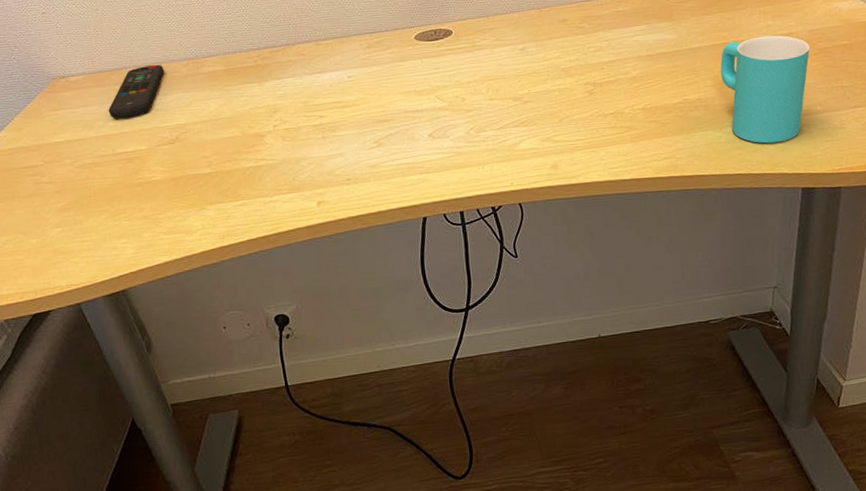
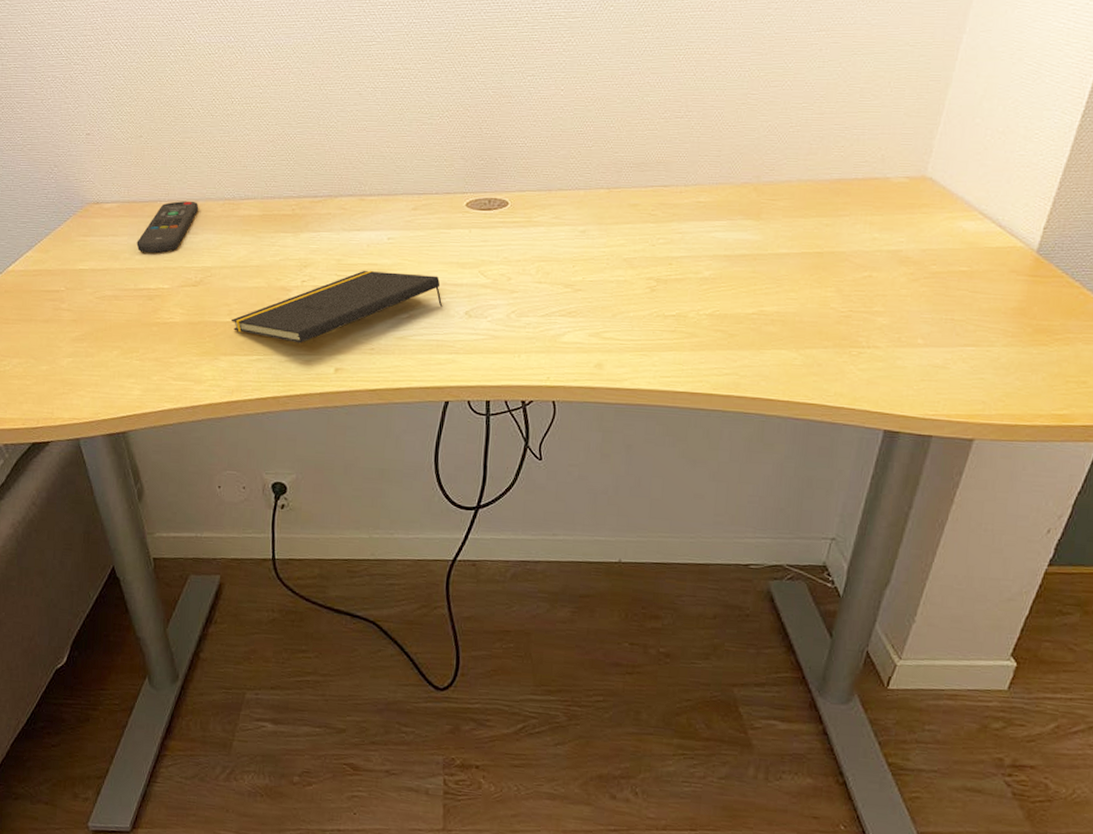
notepad: none [211,105,408,184] -> present [230,270,443,344]
cup: present [720,35,810,144] -> none [807,250,920,375]

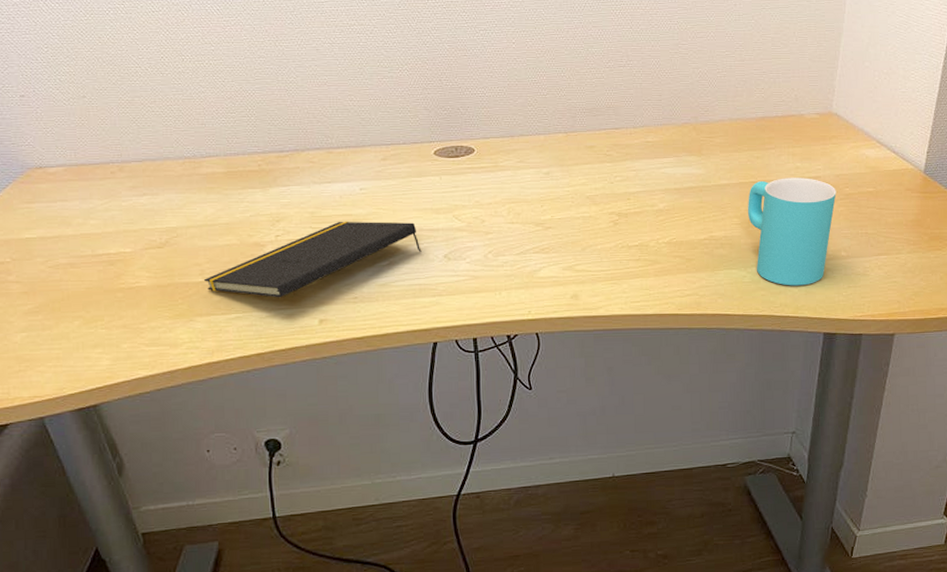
remote control: present [136,200,199,254] -> none [90,161,157,217]
cup: none [807,250,920,375] -> present [748,178,836,286]

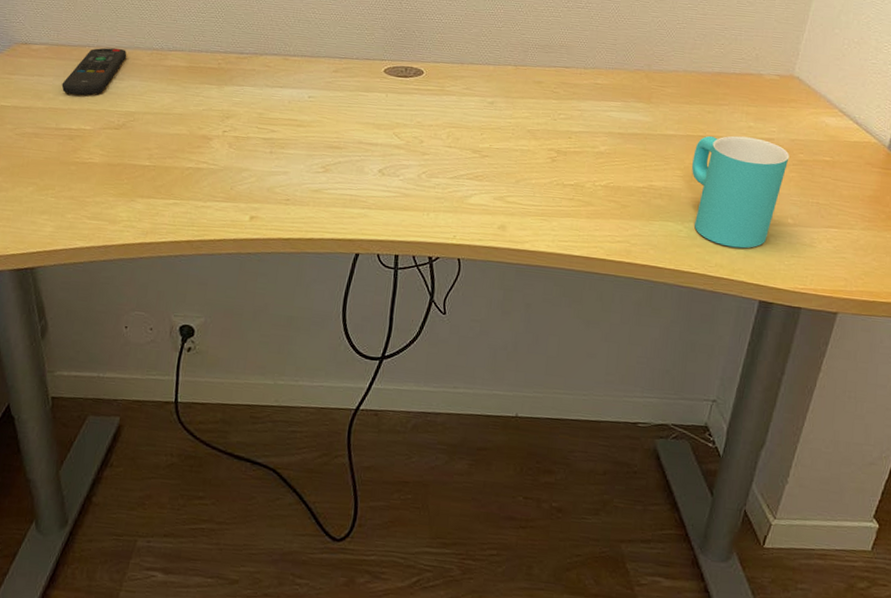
remote control: none [90,161,157,217] -> present [61,47,127,96]
notepad: present [203,221,422,298] -> none [150,125,358,191]

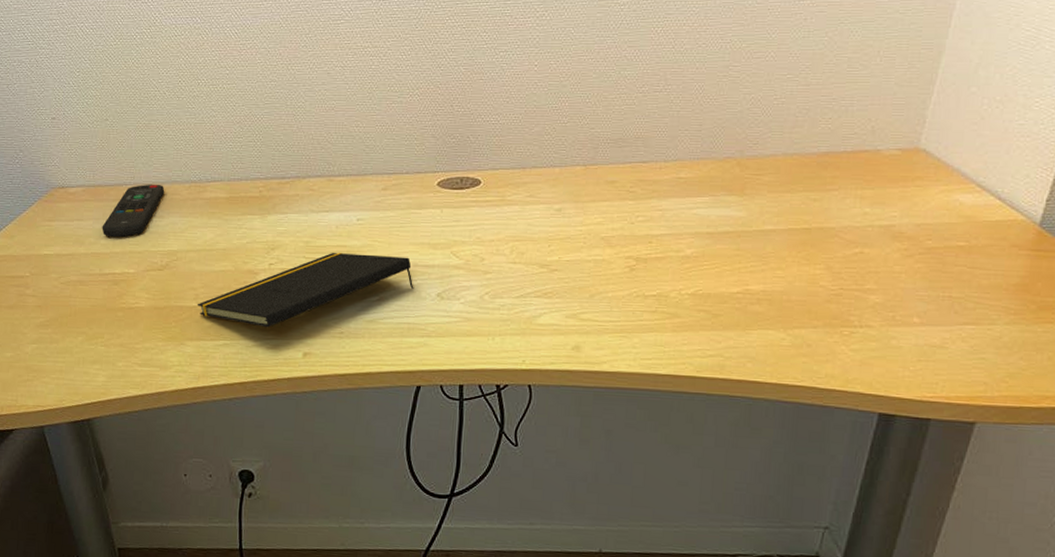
notepad: none [150,125,358,191] -> present [197,252,414,328]
cup: present [692,135,790,249] -> none [795,225,915,355]

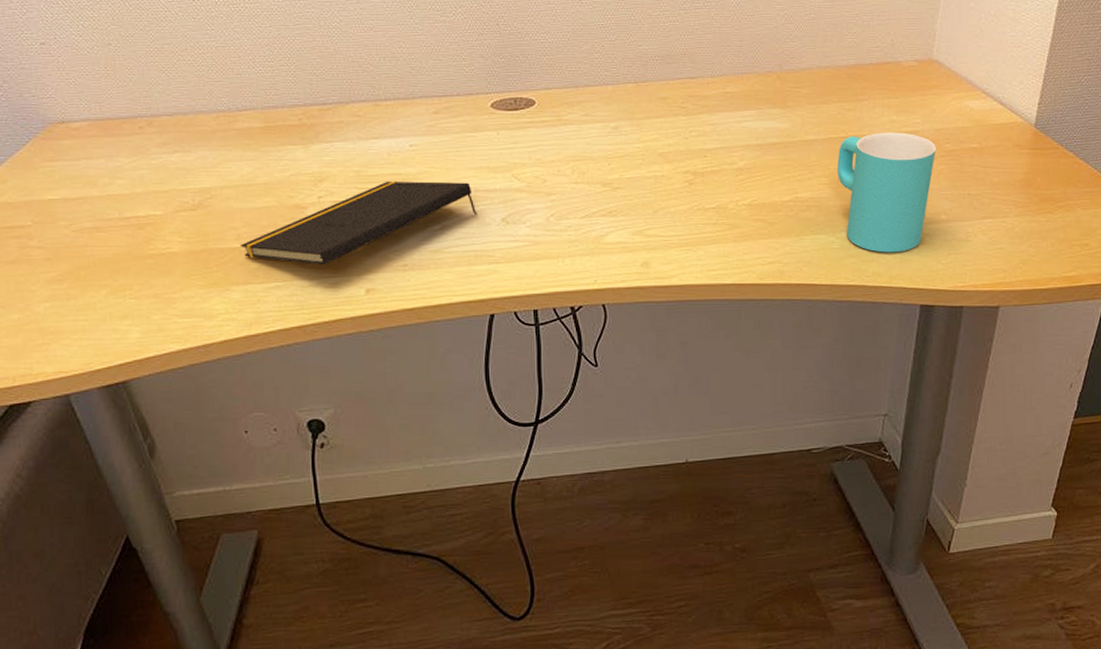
remote control: present [102,184,165,238] -> none [117,115,189,177]
cup: none [795,225,915,355] -> present [837,132,936,253]

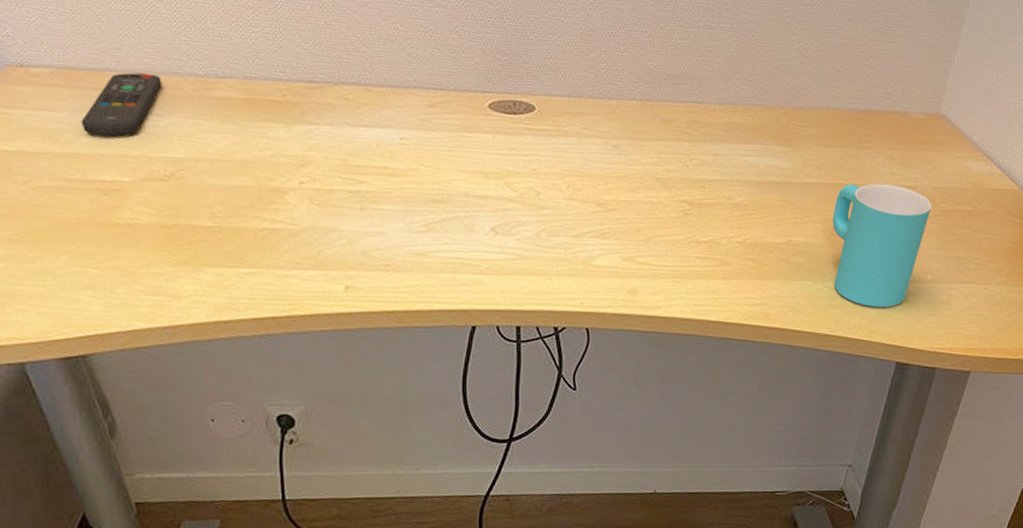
remote control: none [117,115,189,177] -> present [81,72,162,137]
notepad: present [240,180,477,265] -> none [213,174,466,256]

